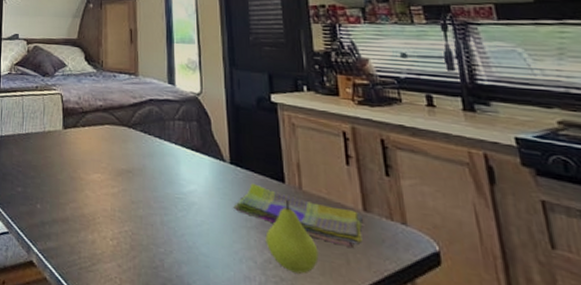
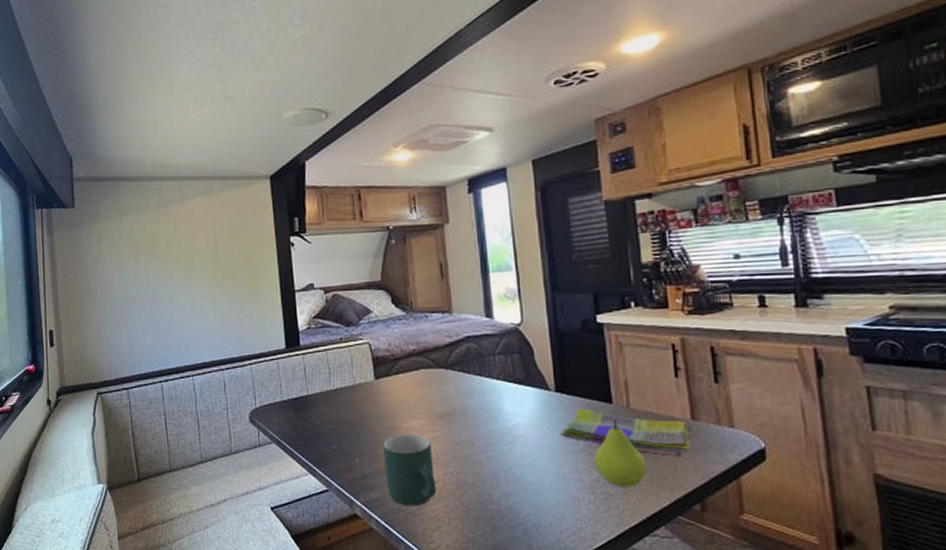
mug: none [63,185,111,262] -> present [383,434,437,506]

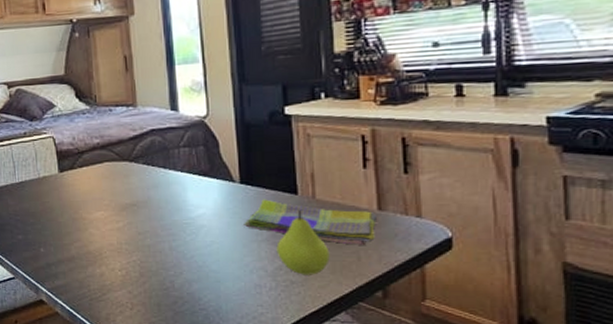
mug: present [383,434,437,506] -> none [68,225,120,293]

